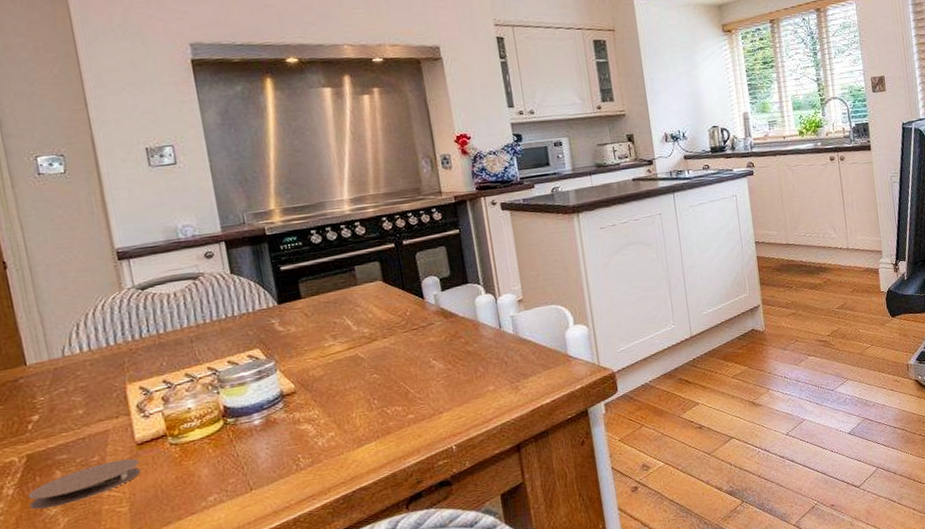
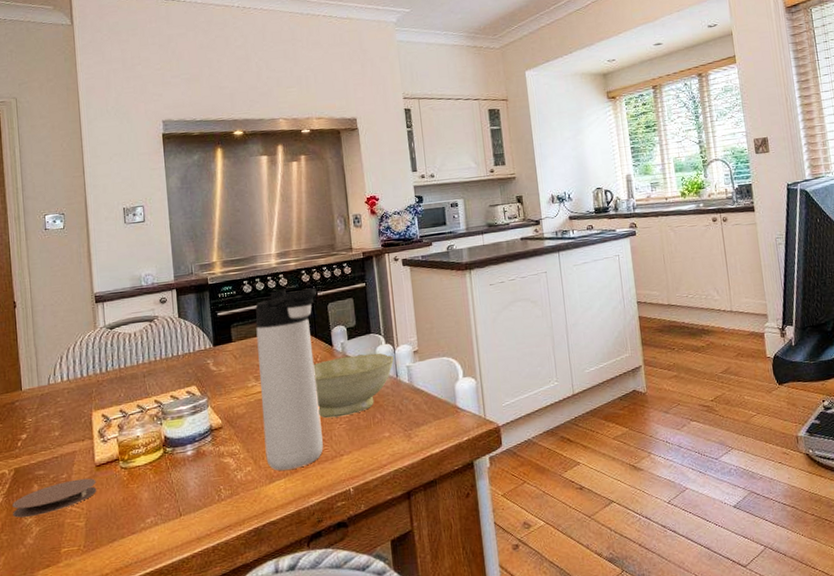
thermos bottle: none [327,236,419,434] -> present [255,288,323,471]
bowl: none [402,303,497,375] -> present [313,353,395,418]

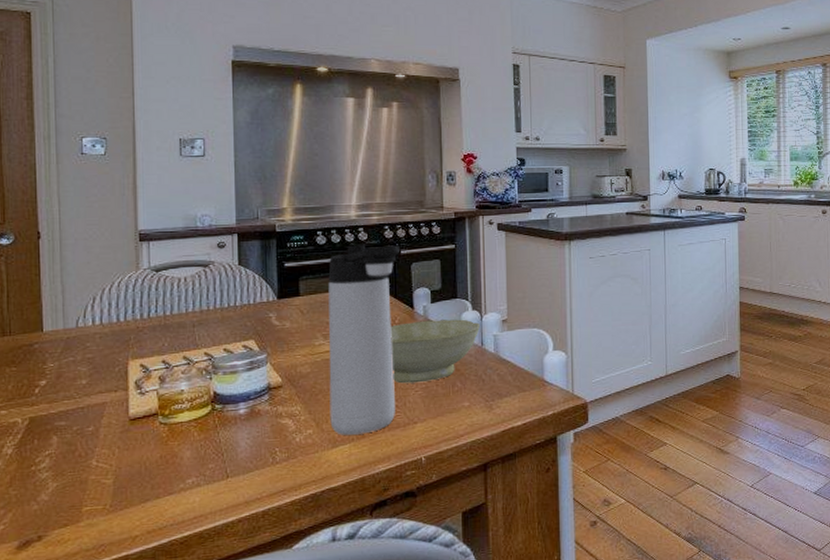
coaster: present [12,478,97,518] -> none [25,432,129,472]

